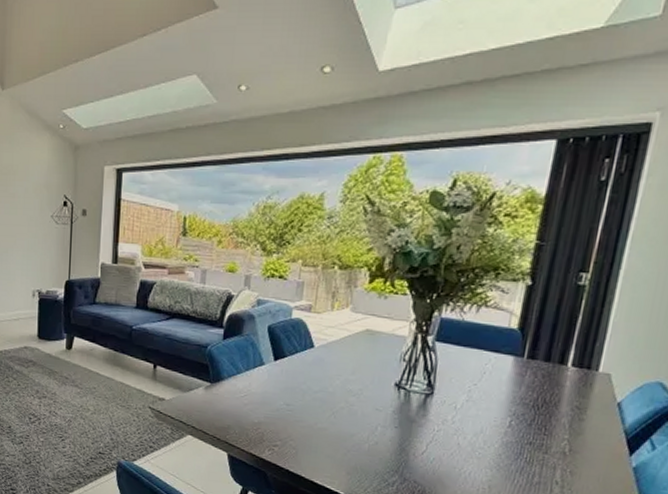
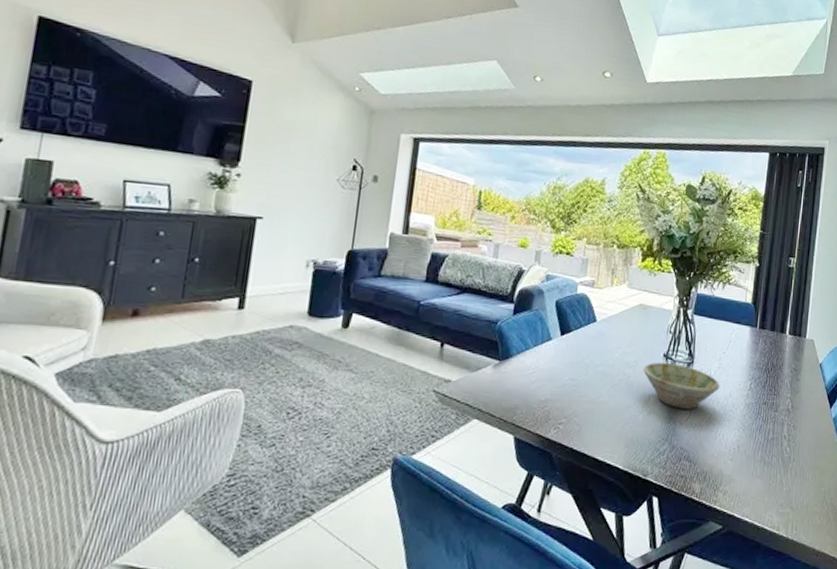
bowl: none [369,391,468,443] -> present [643,362,720,409]

